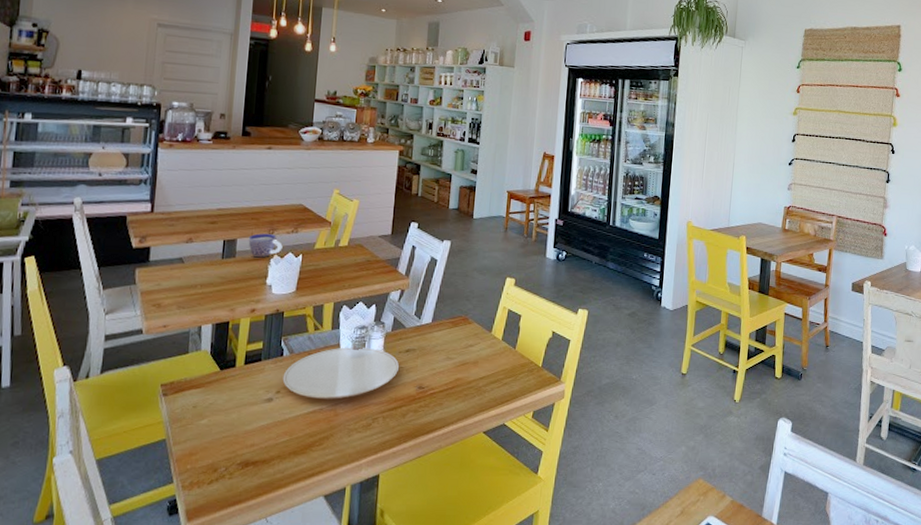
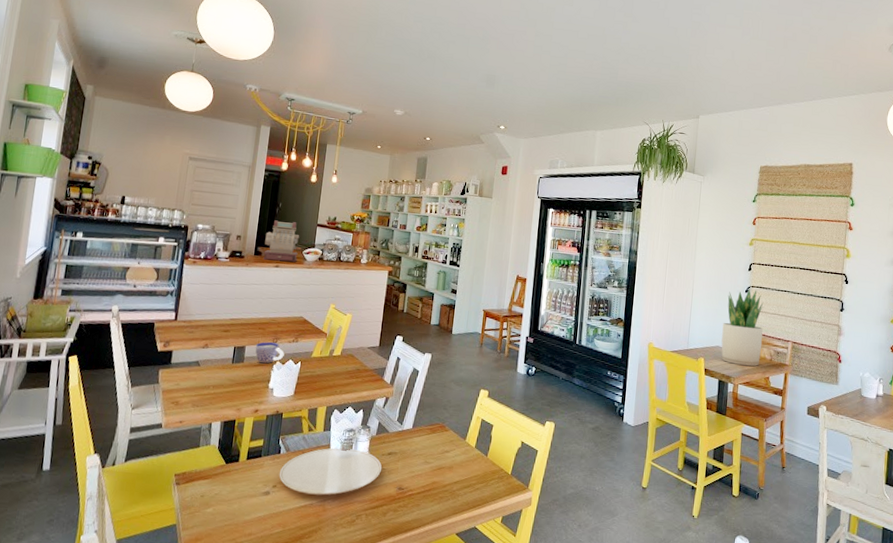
cash register: none [252,95,298,144] -> present [263,220,302,263]
planter: none [763,160,808,243] -> present [721,288,764,367]

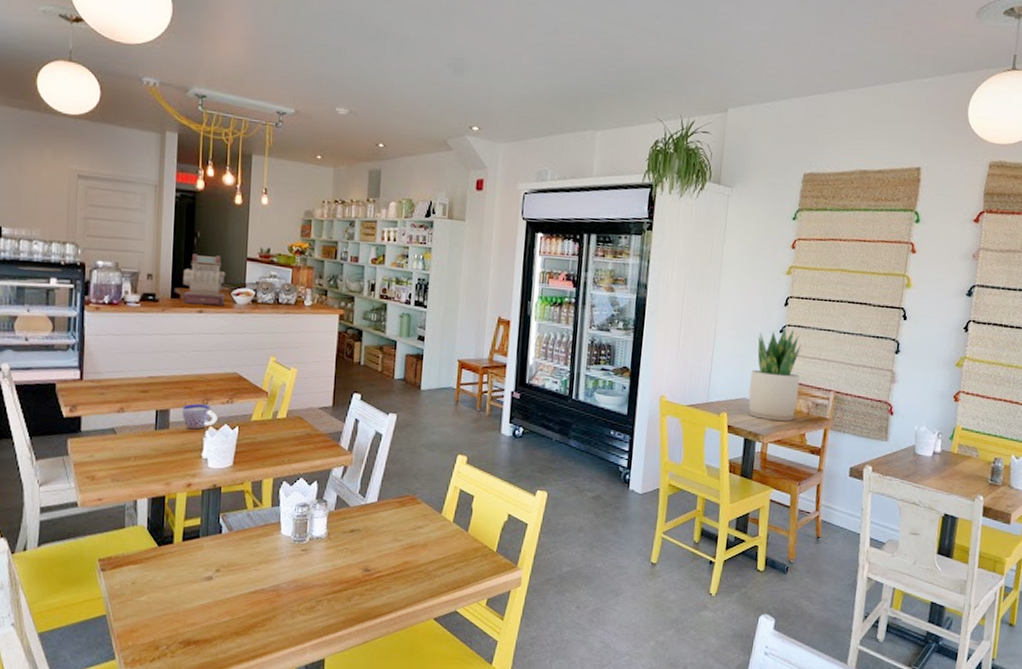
plate: present [279,447,382,496] -> none [222,525,343,580]

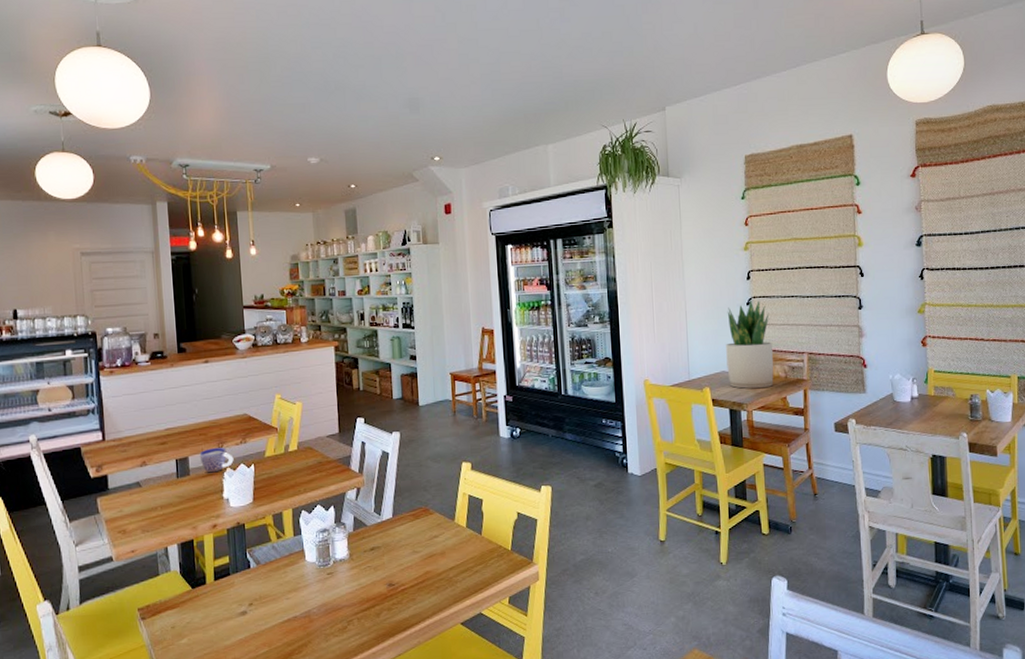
cash register: present [182,254,230,307] -> none [186,308,231,358]

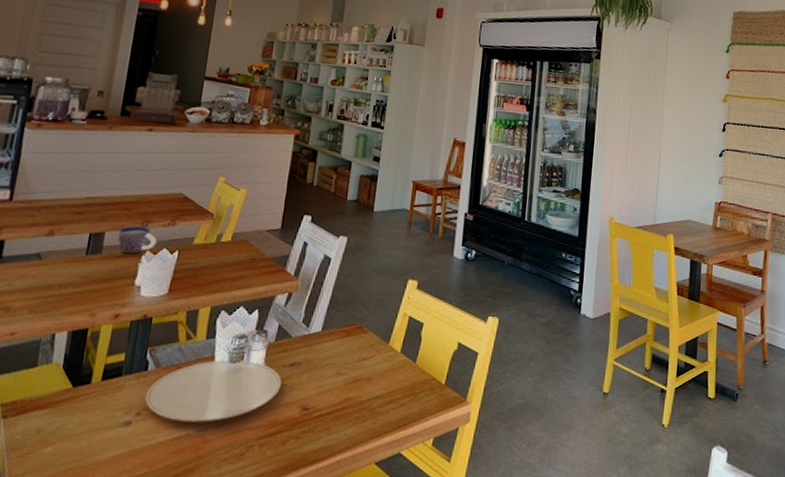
cash register: none [186,308,231,358] -> present [132,72,184,125]
plate: none [253,550,366,607] -> present [144,359,282,423]
planter: present [726,300,774,389] -> none [693,151,740,243]

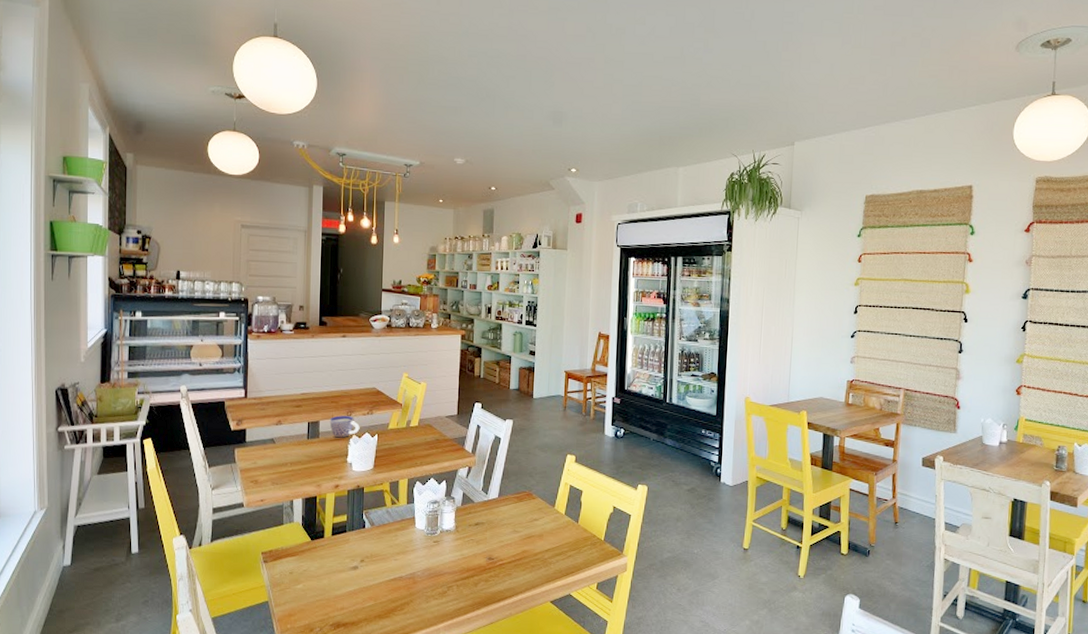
cash register: present [132,72,184,125] -> none [328,287,368,331]
plate: present [144,359,282,423] -> none [365,519,469,568]

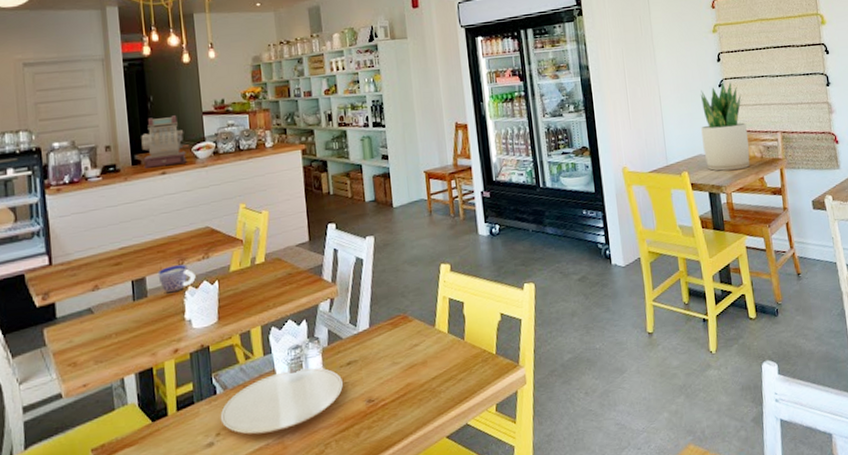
cash register: none [328,287,368,331] -> present [141,115,190,170]
plate: none [365,519,469,568] -> present [220,367,343,435]
planter: none [825,333,872,418] -> present [700,81,750,171]

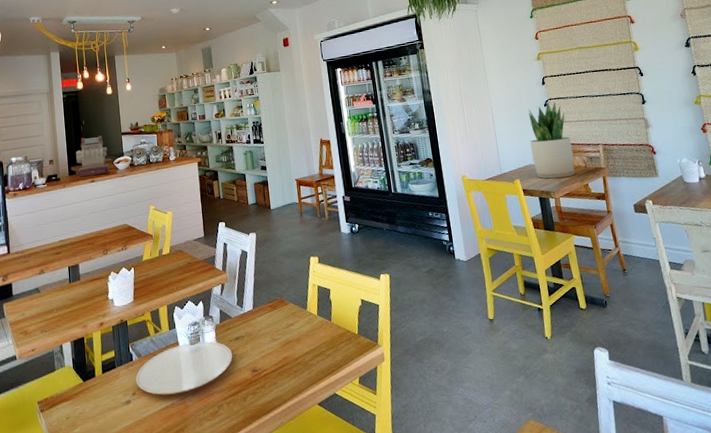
cup: present [157,264,196,293] -> none [88,254,117,277]

